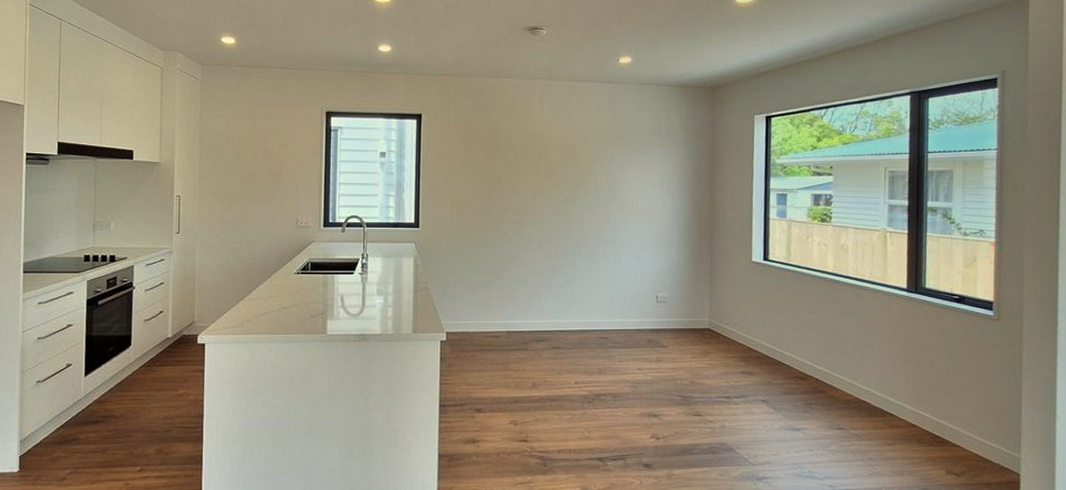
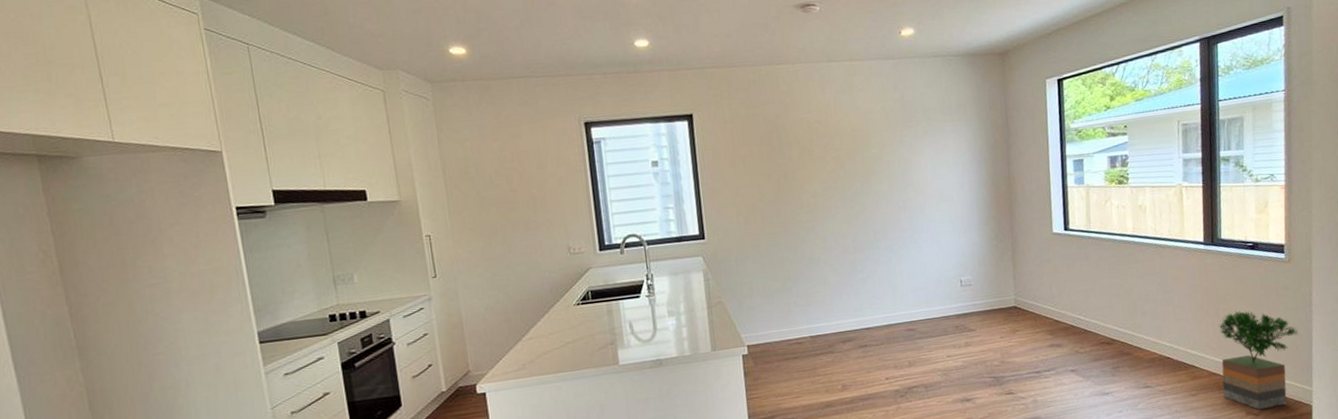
potted tree: none [919,363,1007,470] -> present [1218,310,1299,410]

